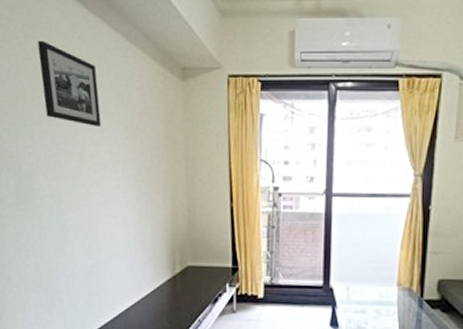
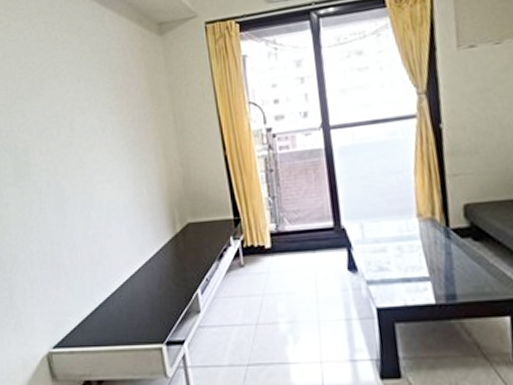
picture frame: present [37,40,102,126] -> none [20,21,87,95]

